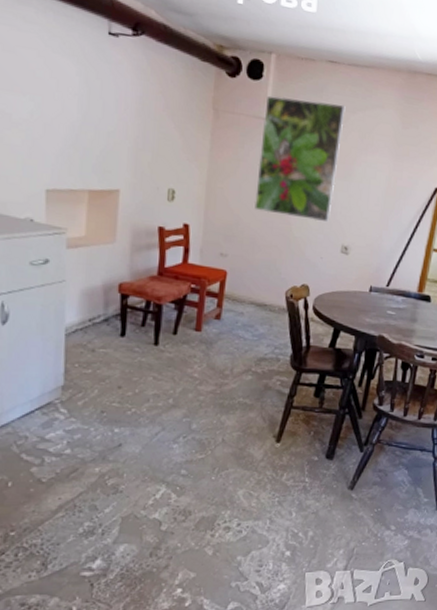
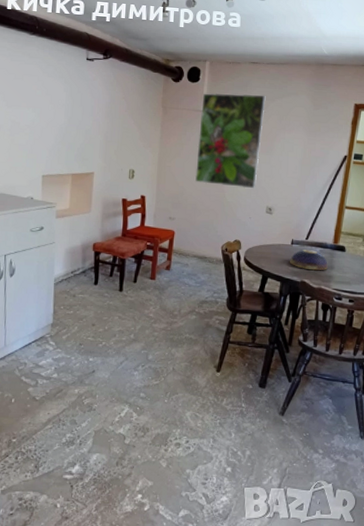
decorative bowl: none [366,297,411,324] -> present [289,249,328,271]

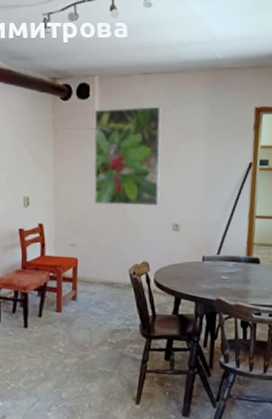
decorative bowl: present [289,249,328,271] -> none [202,264,243,287]

